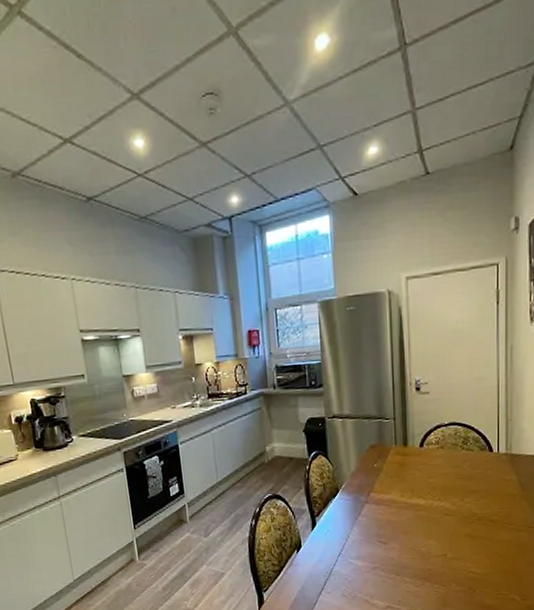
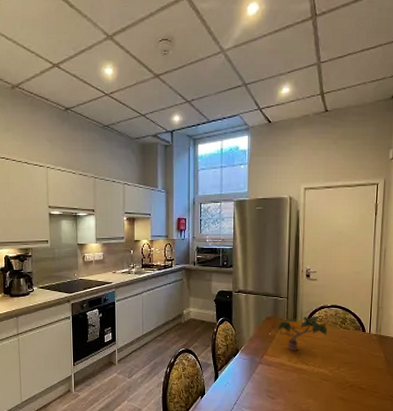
potted plant: none [384,437,446,483] -> present [277,316,327,350]

